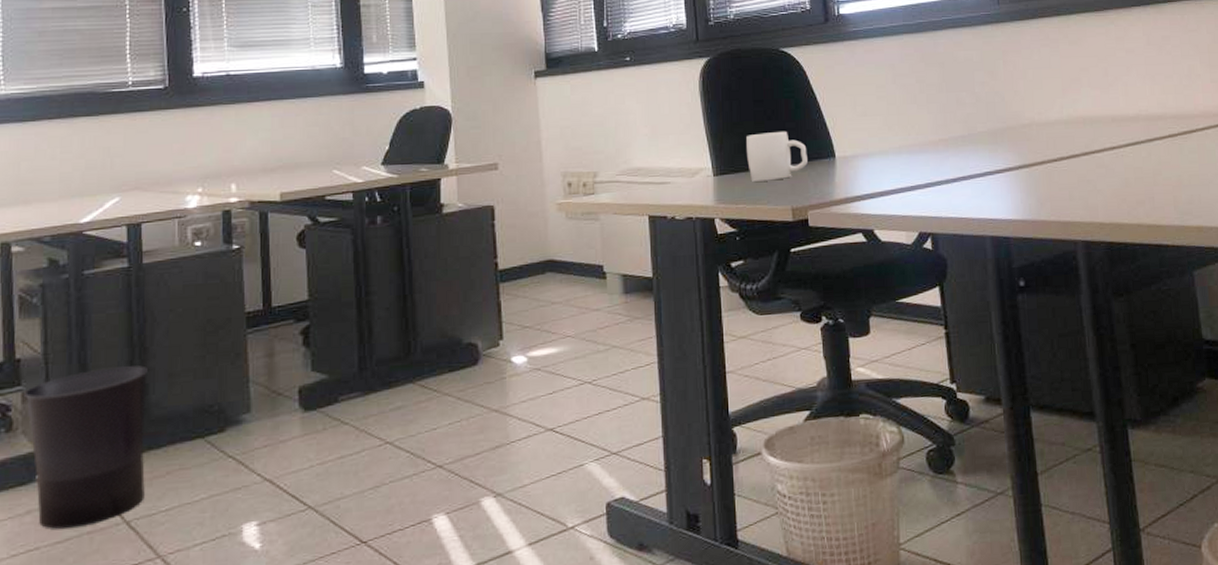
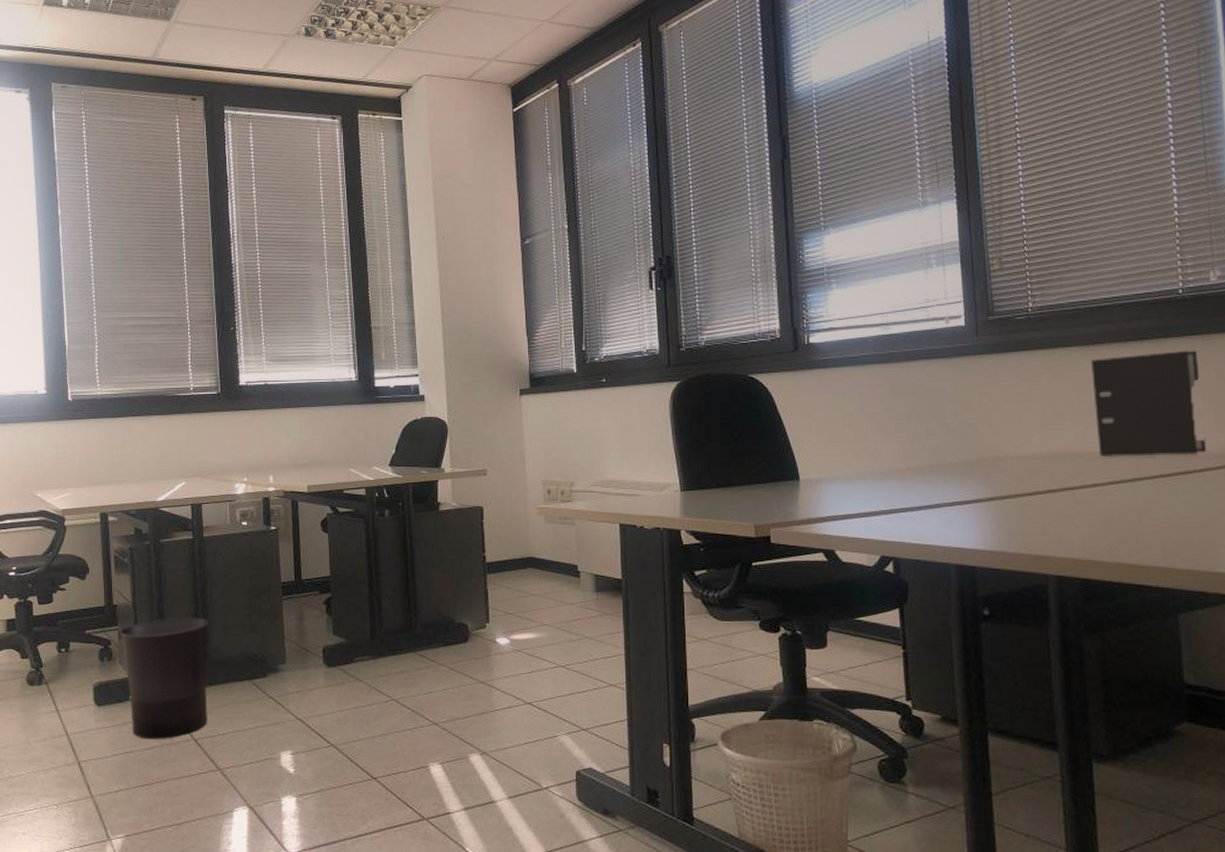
mug: present [745,130,808,182] -> none [712,452,772,499]
binder: none [1101,14,1207,120] -> present [1090,350,1207,457]

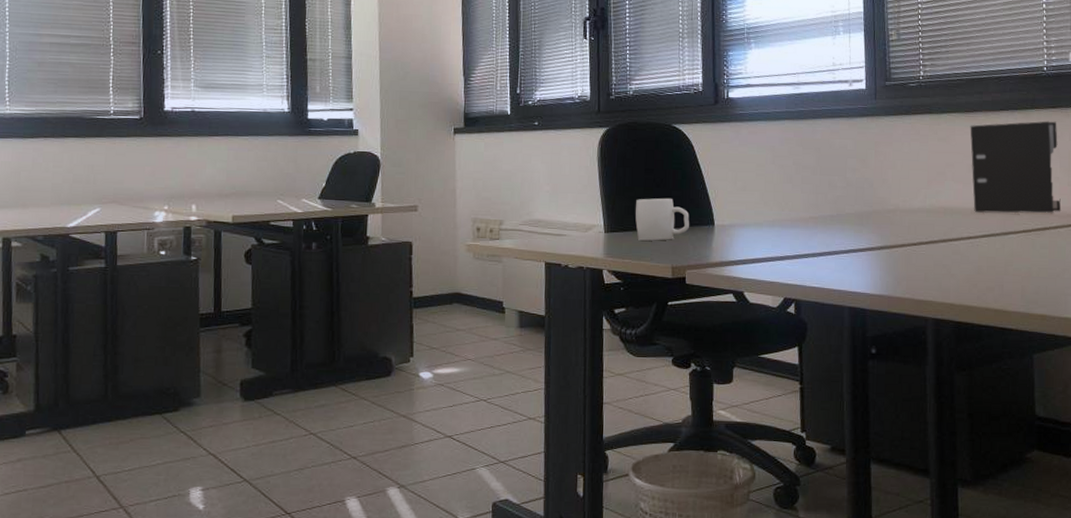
waste bin: present [120,618,209,739] -> none [18,349,119,476]
mug: none [712,452,772,499] -> present [635,197,689,241]

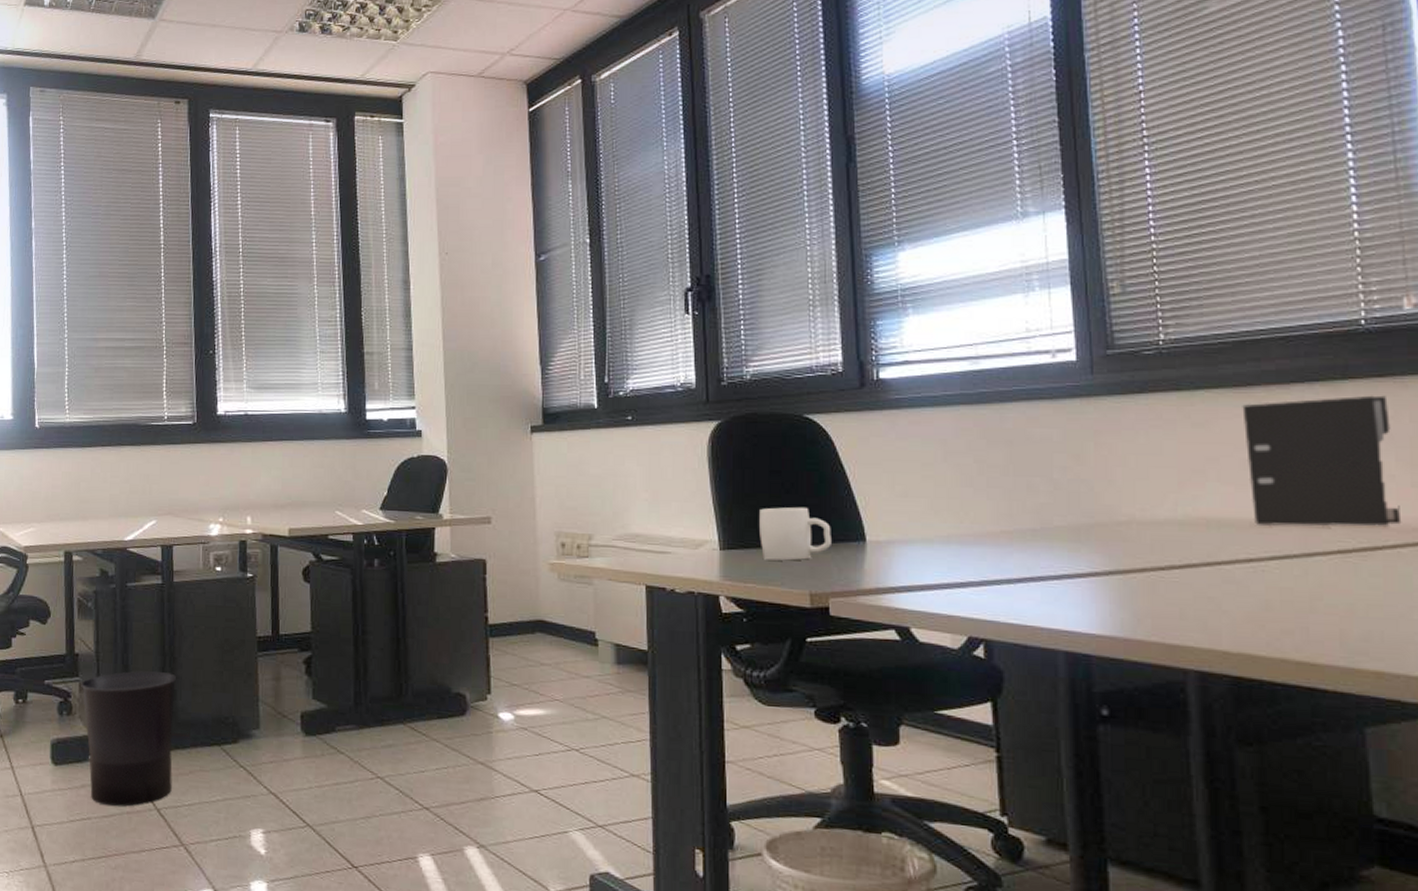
waste bin: none [18,349,119,476] -> present [81,671,177,806]

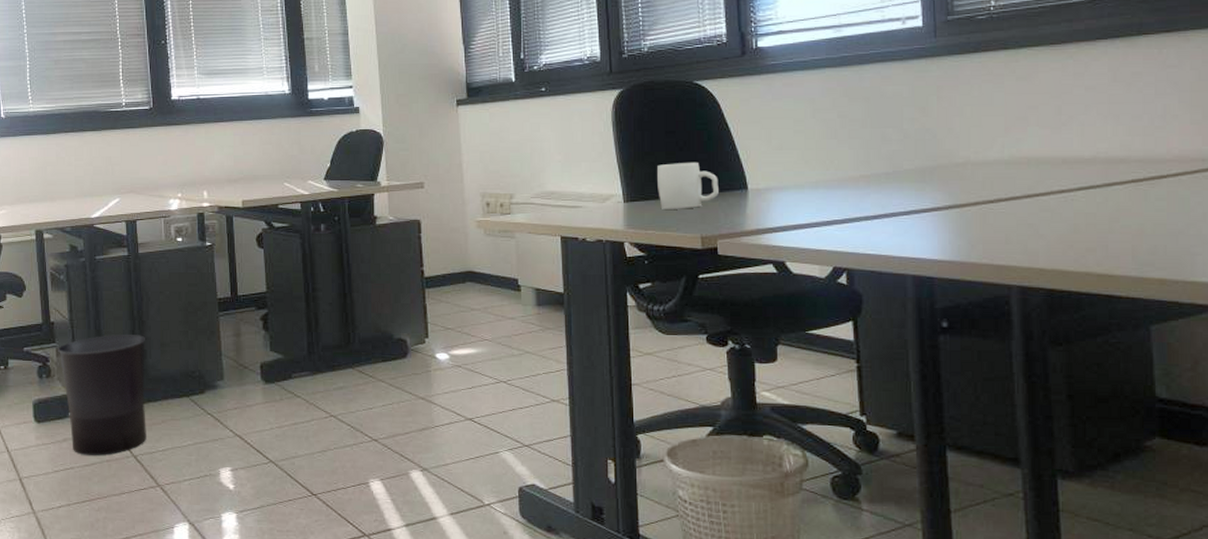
binder: present [1242,395,1402,528] -> none [1057,48,1183,161]

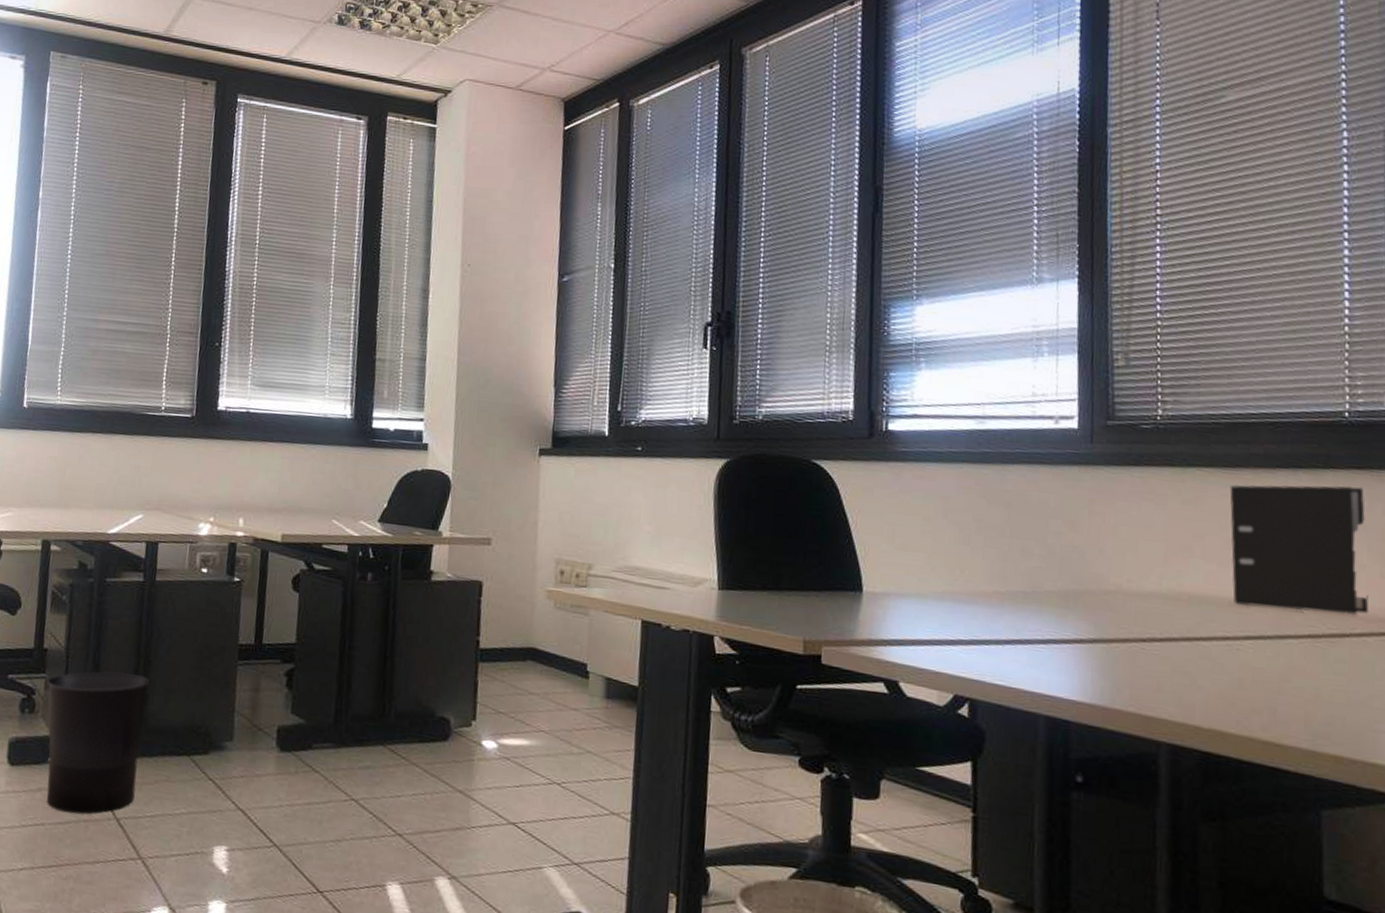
mug: present [656,162,719,209] -> none [758,550,830,606]
binder: none [1057,48,1183,161] -> present [1229,485,1369,616]

